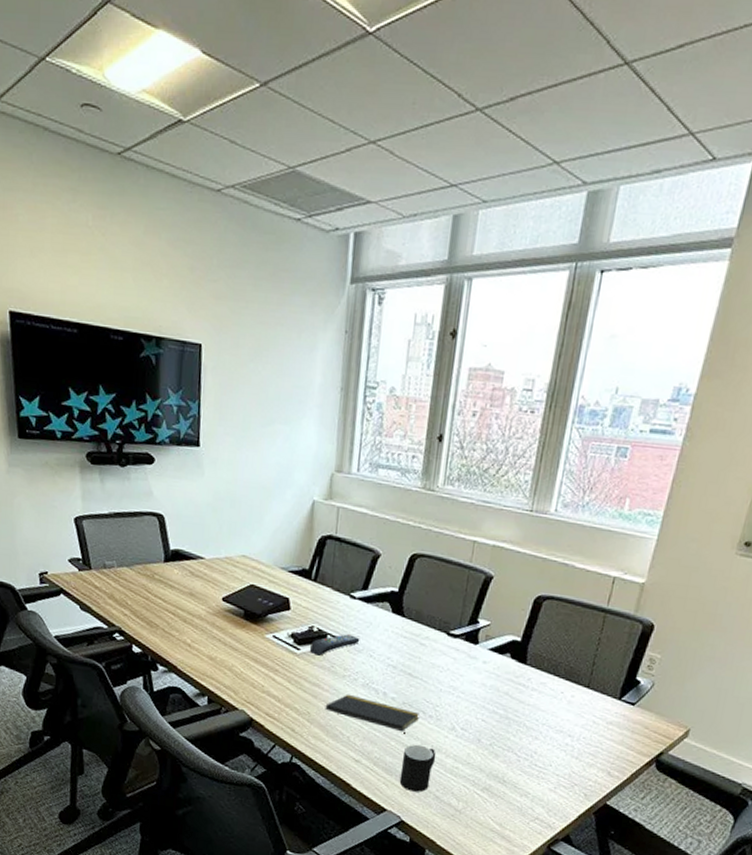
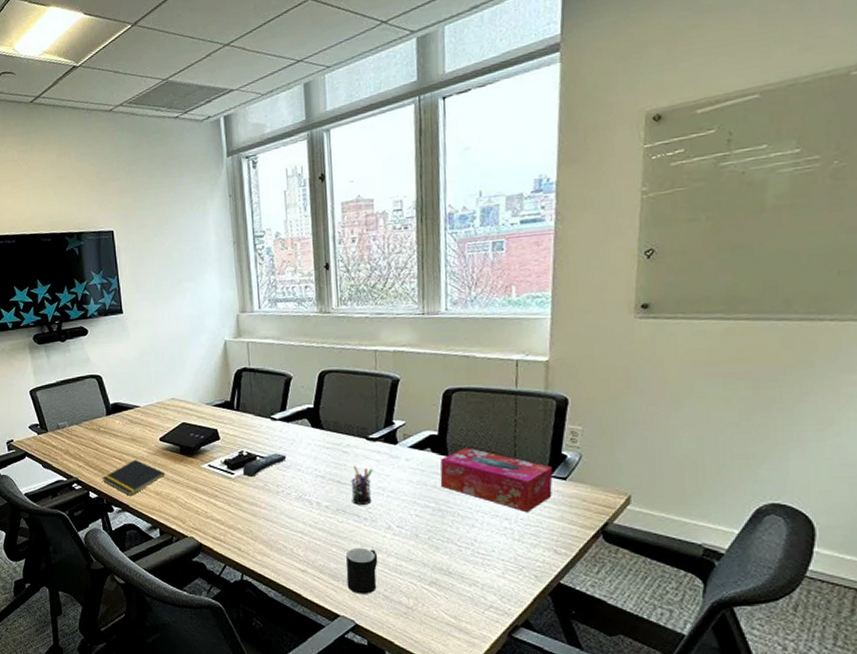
notepad: none [149,616,224,657] -> present [102,459,166,496]
notepad: present [325,694,420,734] -> none [265,508,354,539]
pen holder: none [420,659,448,702] -> present [351,465,373,505]
tissue box: none [512,658,624,732] -> present [440,447,553,512]

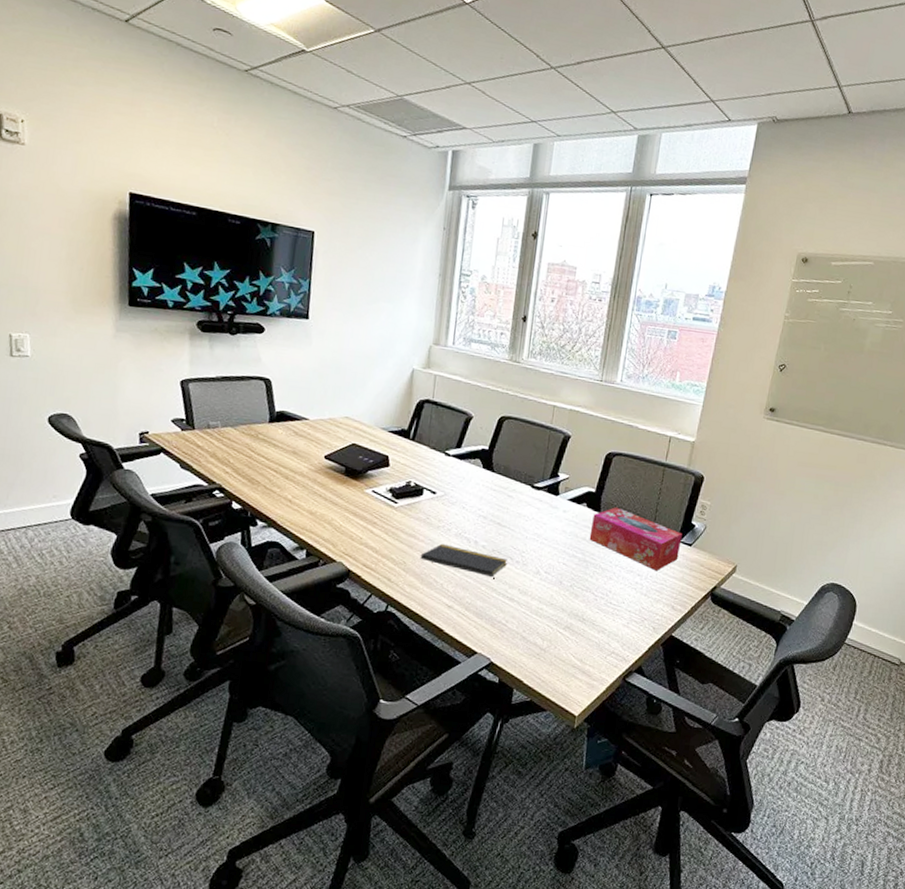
notepad: present [102,459,166,496] -> none [250,473,324,512]
remote control: present [242,453,287,477] -> none [406,488,454,508]
notepad: none [265,508,354,539] -> present [420,543,507,579]
cup: present [345,547,378,594] -> none [489,588,523,634]
pen holder: present [351,465,373,505] -> none [508,509,533,549]

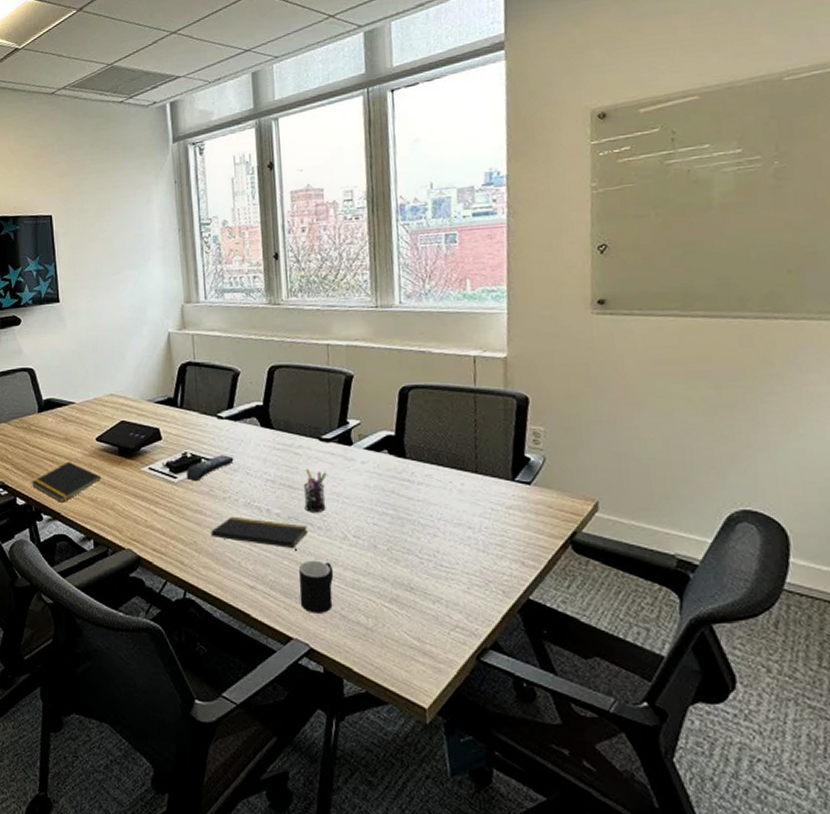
notepad: none [250,473,324,512] -> present [31,461,102,503]
remote control: none [406,488,454,508] -> present [186,455,234,481]
cup: none [489,588,523,634] -> present [298,560,334,613]
pen holder: none [508,509,533,549] -> present [303,468,327,512]
tissue box: present [589,507,683,570] -> none [398,449,517,519]

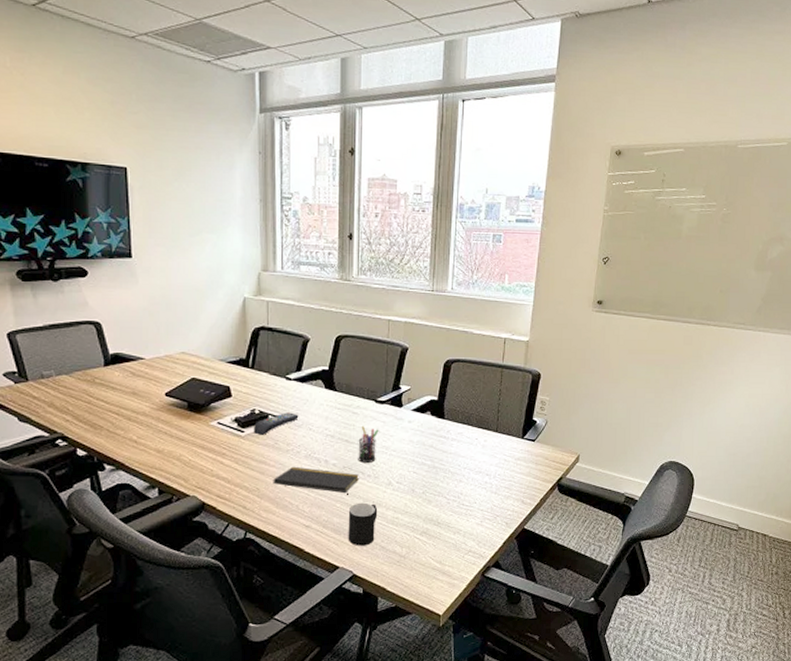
notepad: present [31,461,102,503] -> none [93,414,169,454]

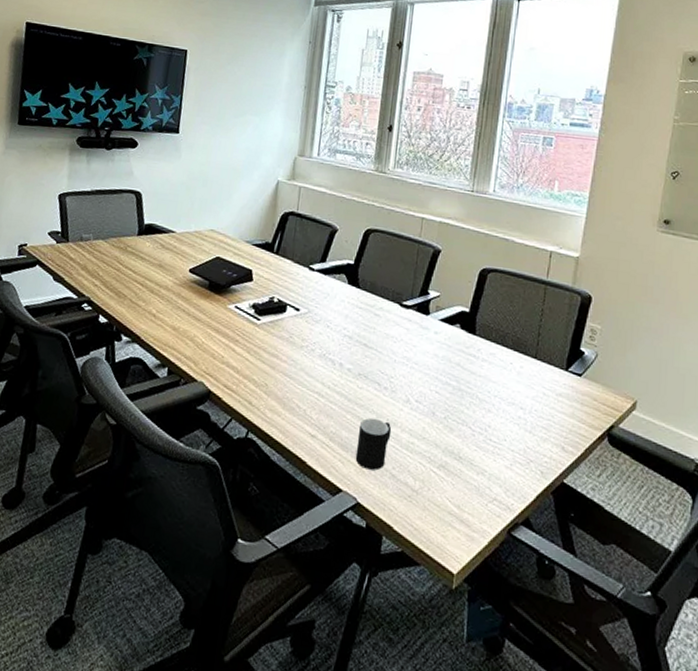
remote control: present [253,412,299,435] -> none [269,304,318,326]
notepad: present [273,466,359,495] -> none [282,365,375,407]
pen holder: present [358,425,379,463] -> none [375,330,401,374]

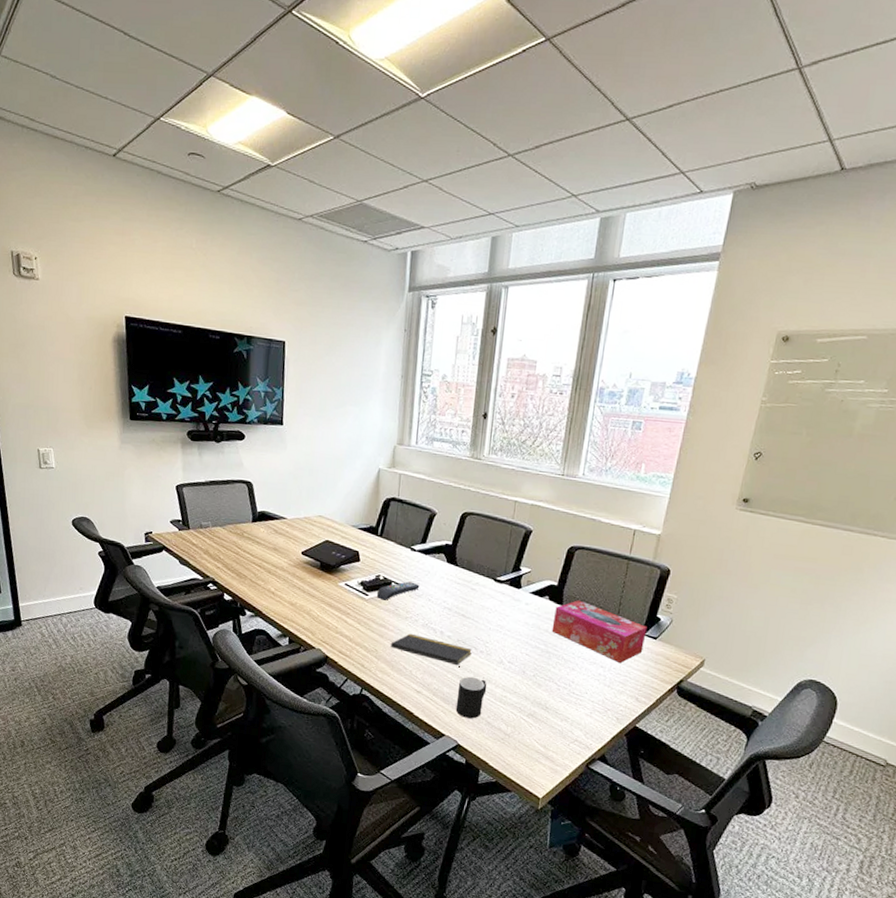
remote control: none [269,304,318,326] -> present [376,581,420,600]
notepad: none [282,365,375,407] -> present [390,633,472,668]
tissue box: none [464,329,570,404] -> present [551,600,647,663]

